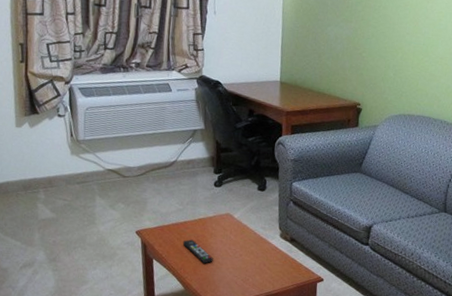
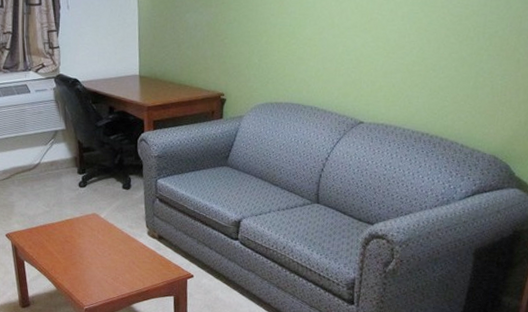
remote control: present [182,239,213,264] -> none [51,240,83,264]

